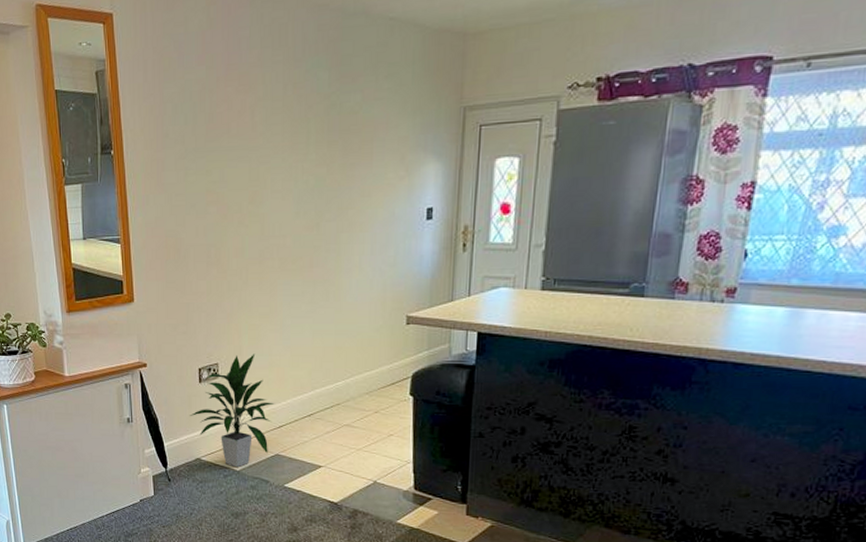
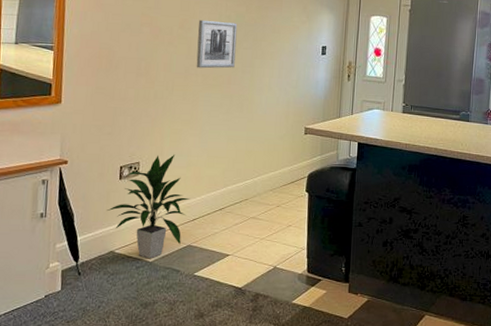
wall art: none [270,189,318,251] -> present [196,19,238,69]

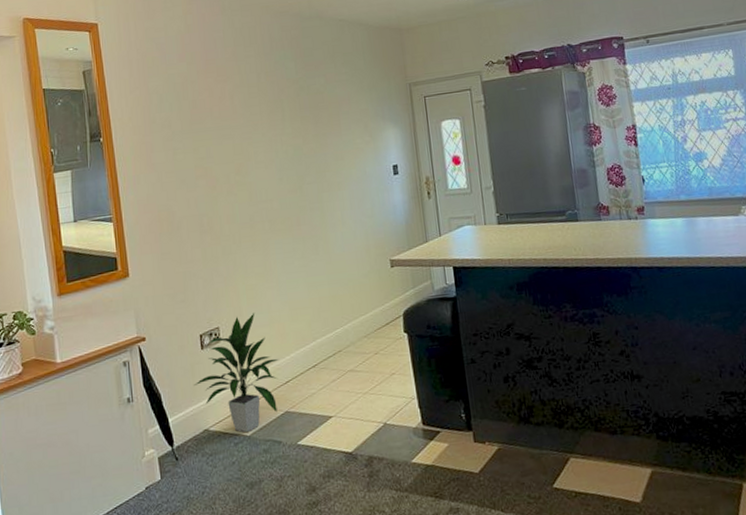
wall art: present [196,19,238,69] -> none [254,157,302,214]

